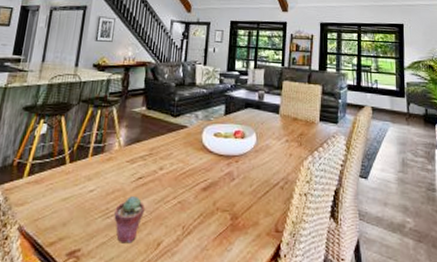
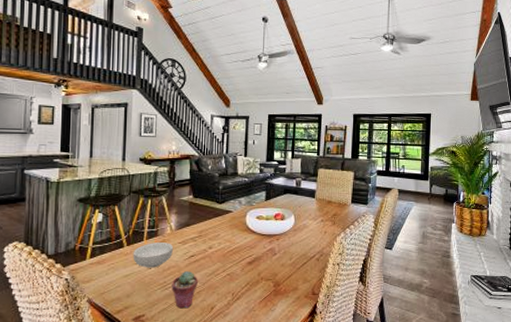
cereal bowl: none [74,160,120,191] -> present [133,242,173,268]

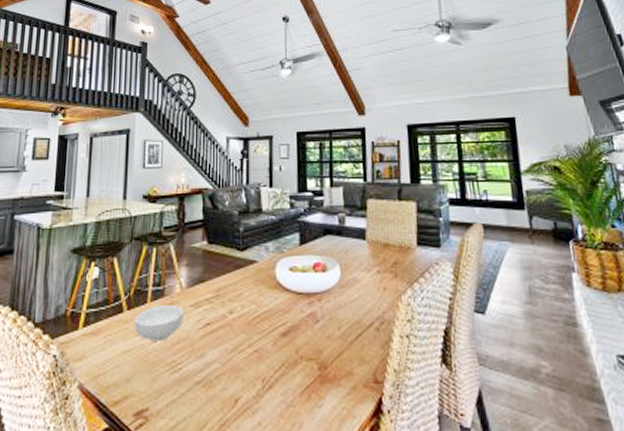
potted succulent: present [172,270,198,309] -> none [182,344,216,401]

